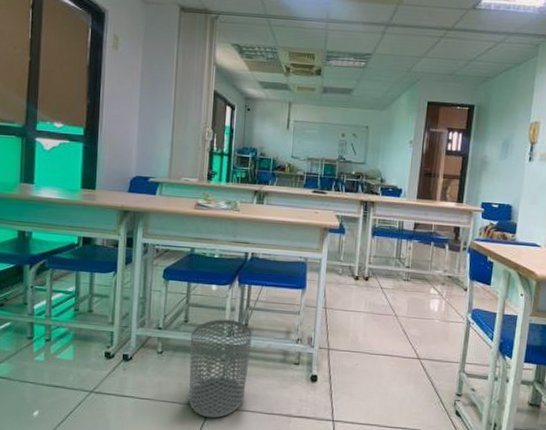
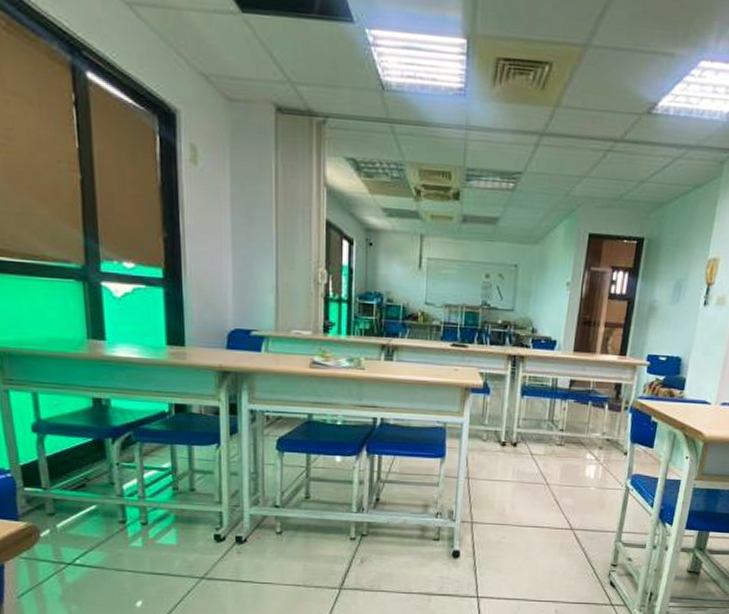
waste bin: present [189,319,252,418] -> none [313,494,385,600]

